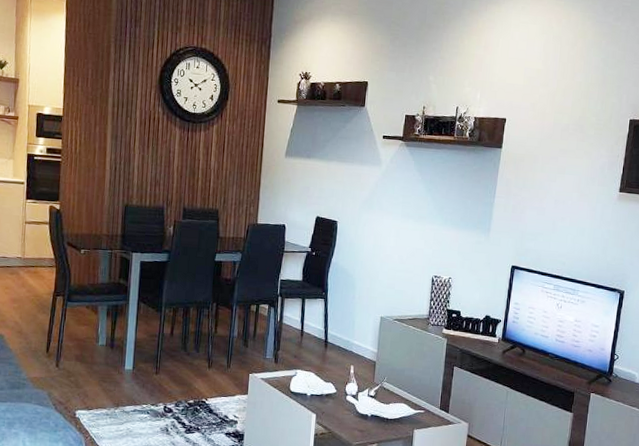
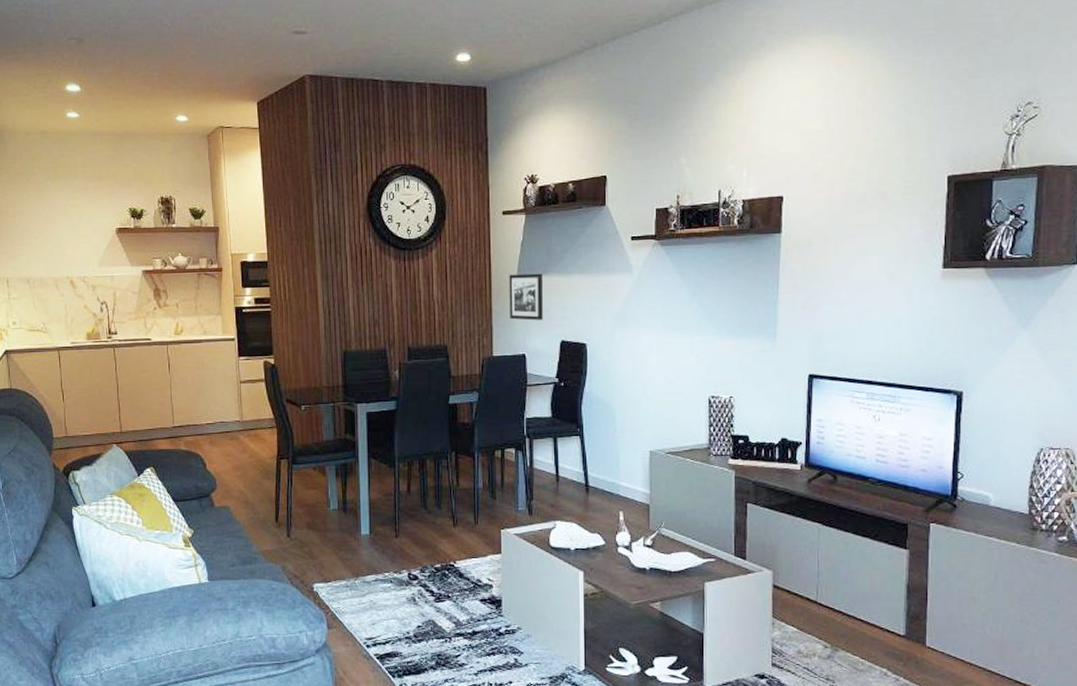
picture frame: none [275,154,307,197] -> present [509,273,544,321]

